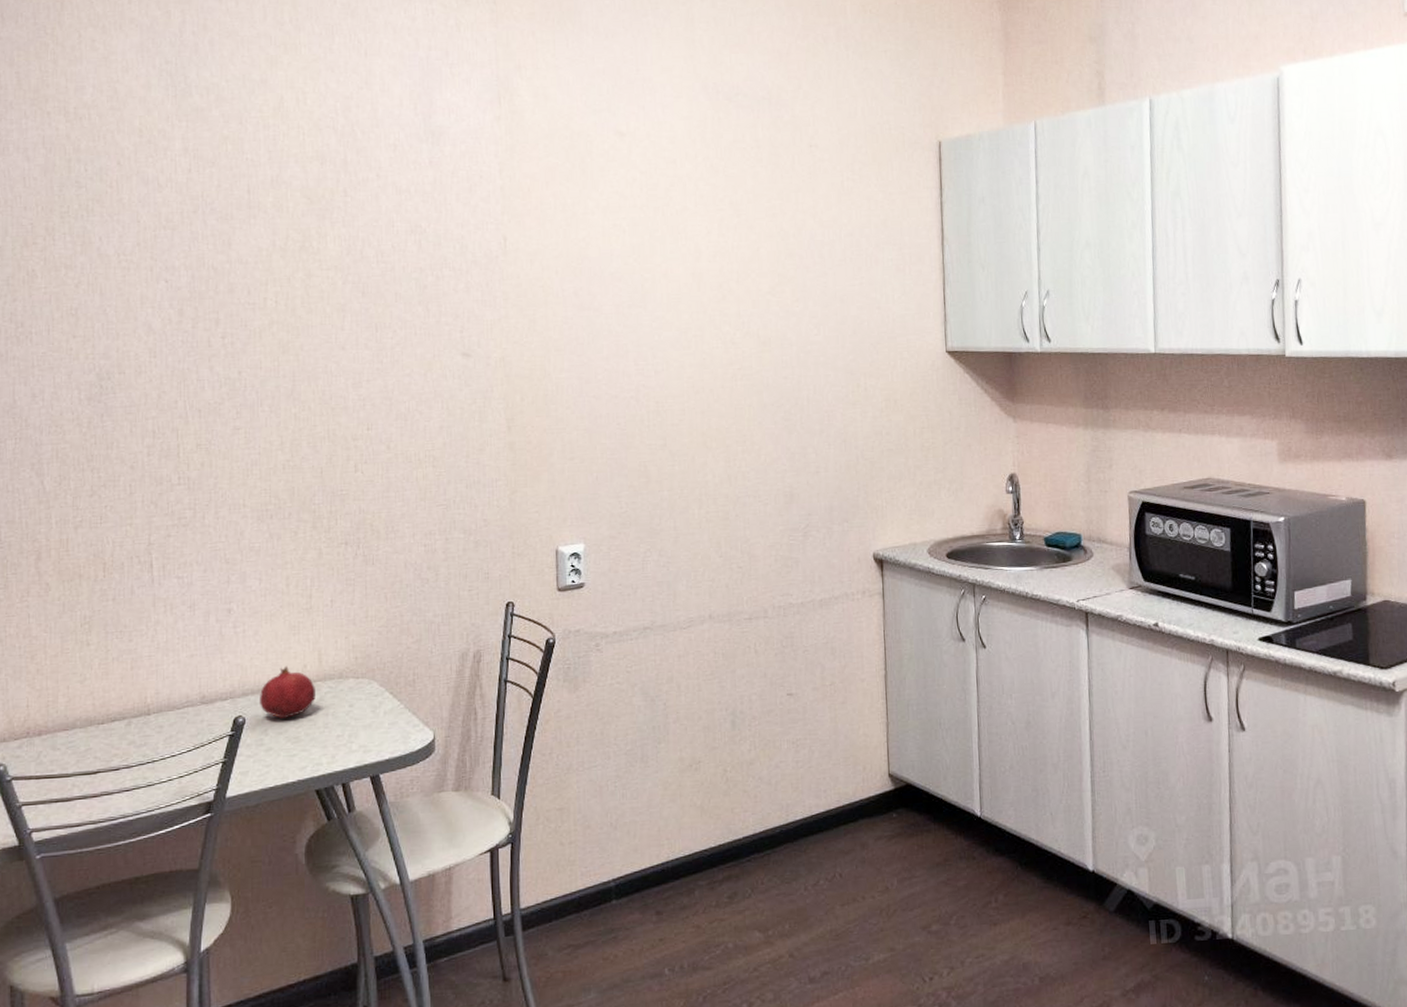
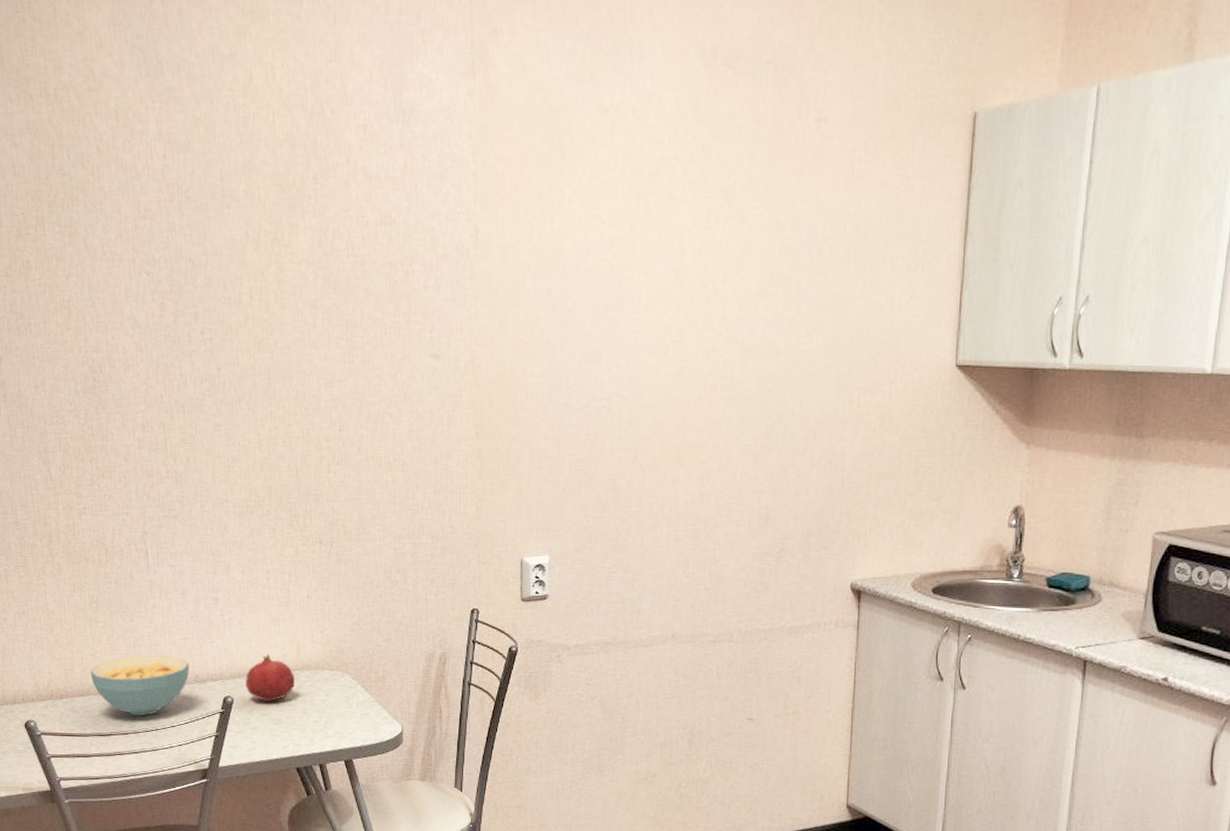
cereal bowl: none [77,677,196,748] -> present [90,656,190,717]

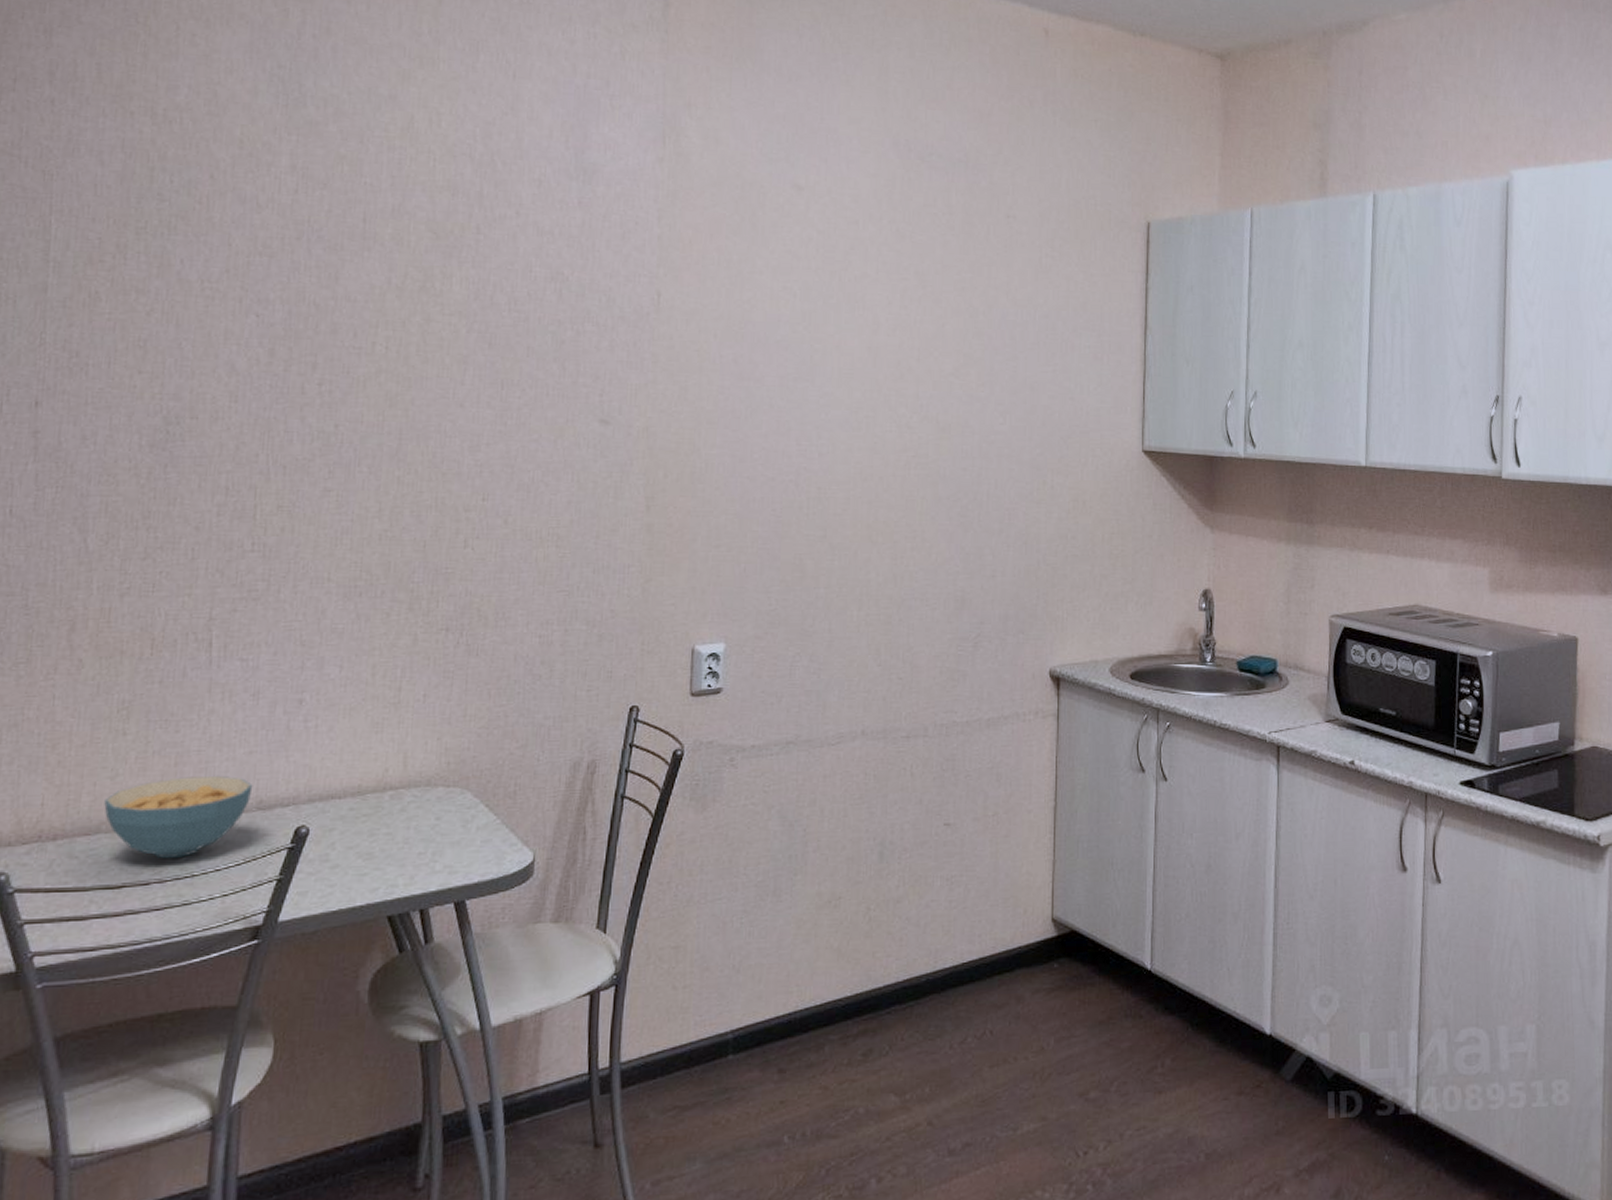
fruit: present [246,654,295,701] -> none [328,768,397,830]

